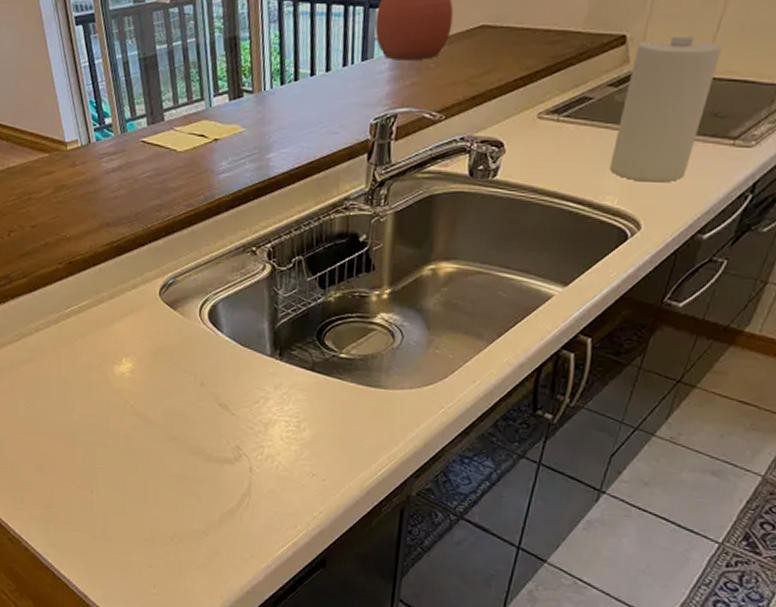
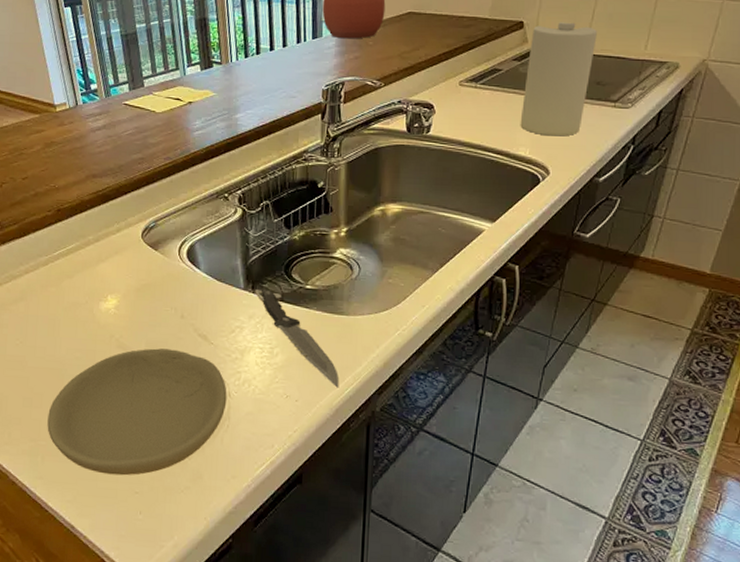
bowl: none [59,417,249,549] -> present [47,348,227,476]
knife: none [282,356,372,469] -> present [255,289,339,388]

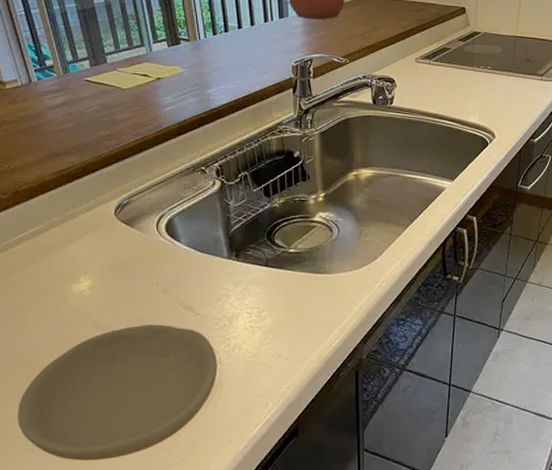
knife: present [255,289,339,388] -> none [239,256,327,342]
paper towel holder: present [520,22,597,137] -> none [468,9,524,105]

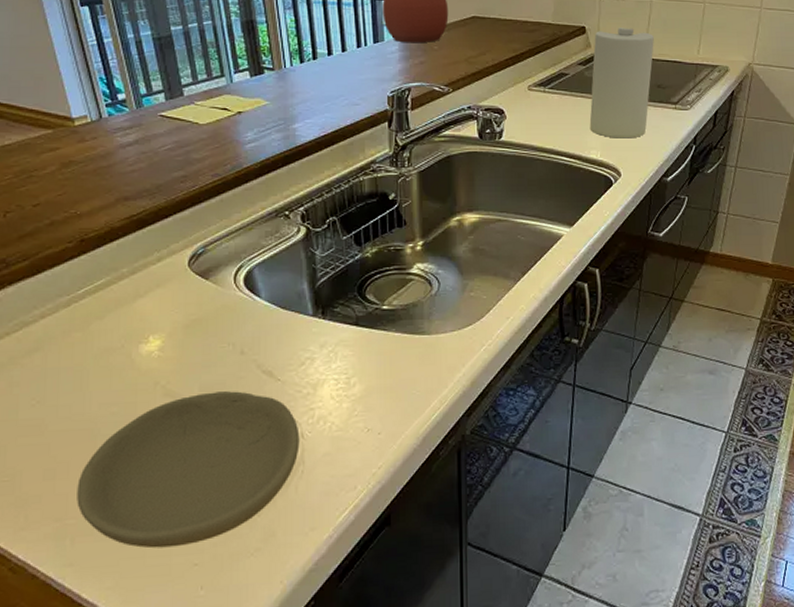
paper towel holder: none [468,9,524,105] -> present [589,27,654,139]

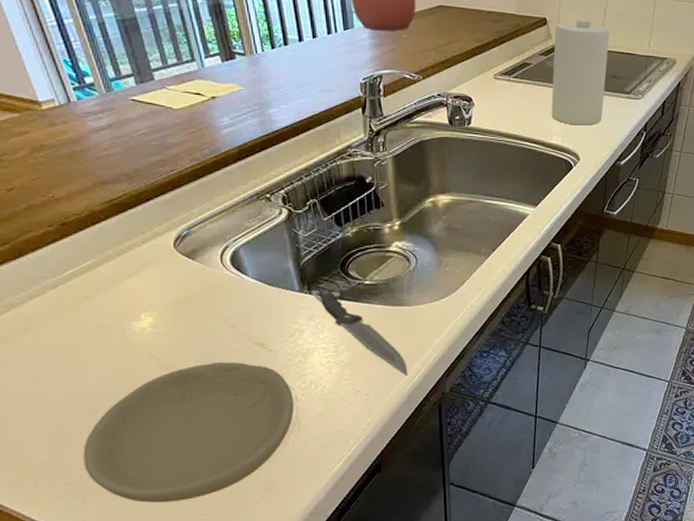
knife: none [326,313,425,414] -> present [312,288,408,376]

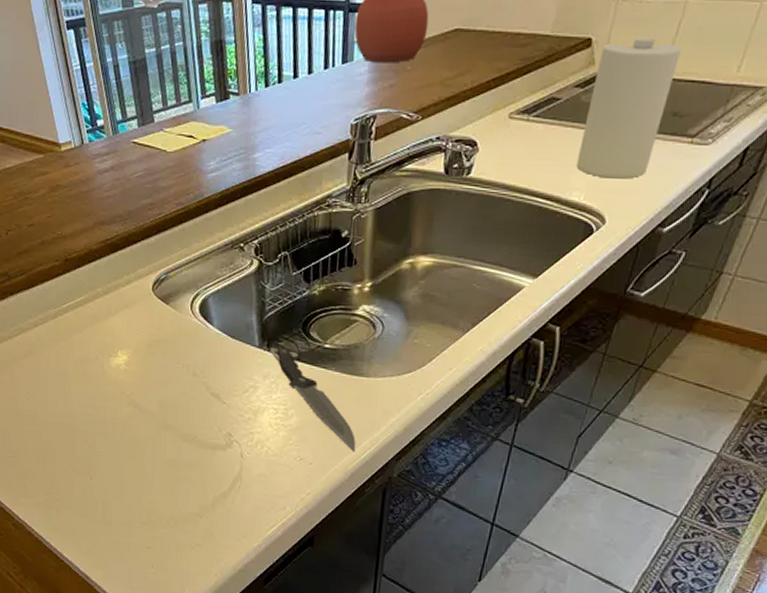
bowl: present [83,361,294,503] -> none [60,406,240,531]

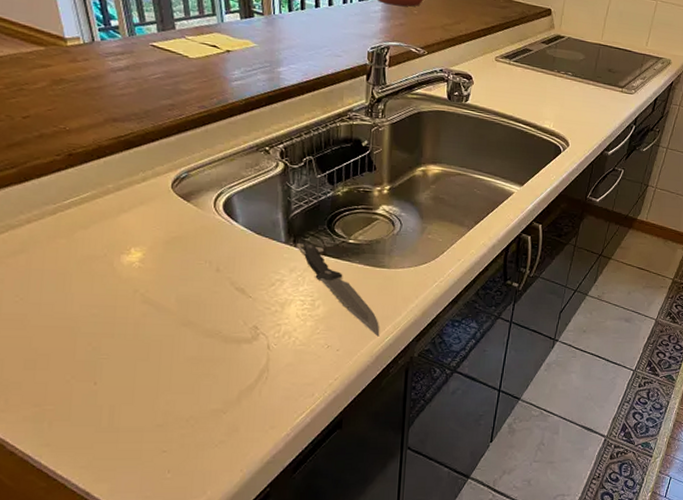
paper towel holder: present [576,38,681,179] -> none [546,13,610,114]

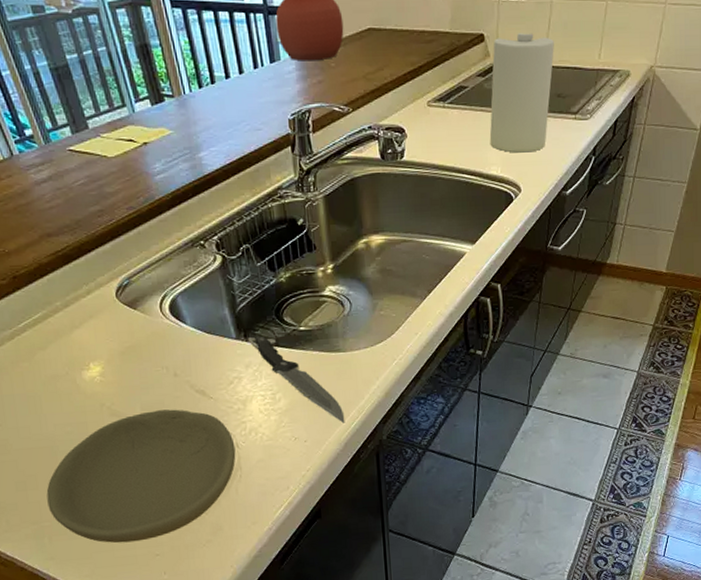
bowl: none [55,303,266,435] -> present [46,409,236,543]
paper towel holder: none [546,13,610,114] -> present [489,33,554,153]

